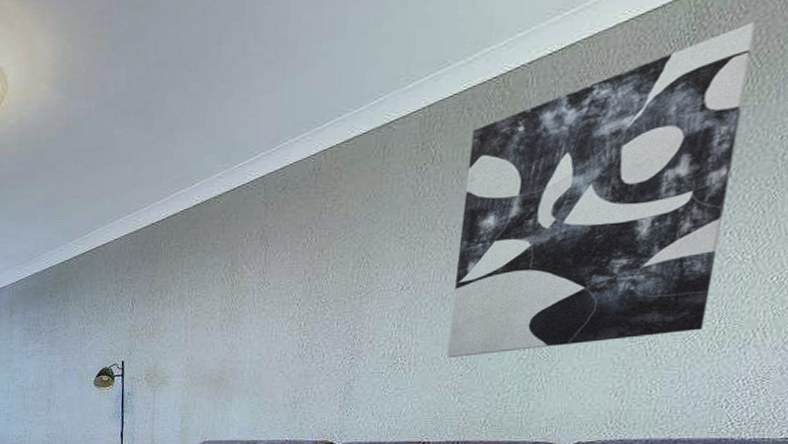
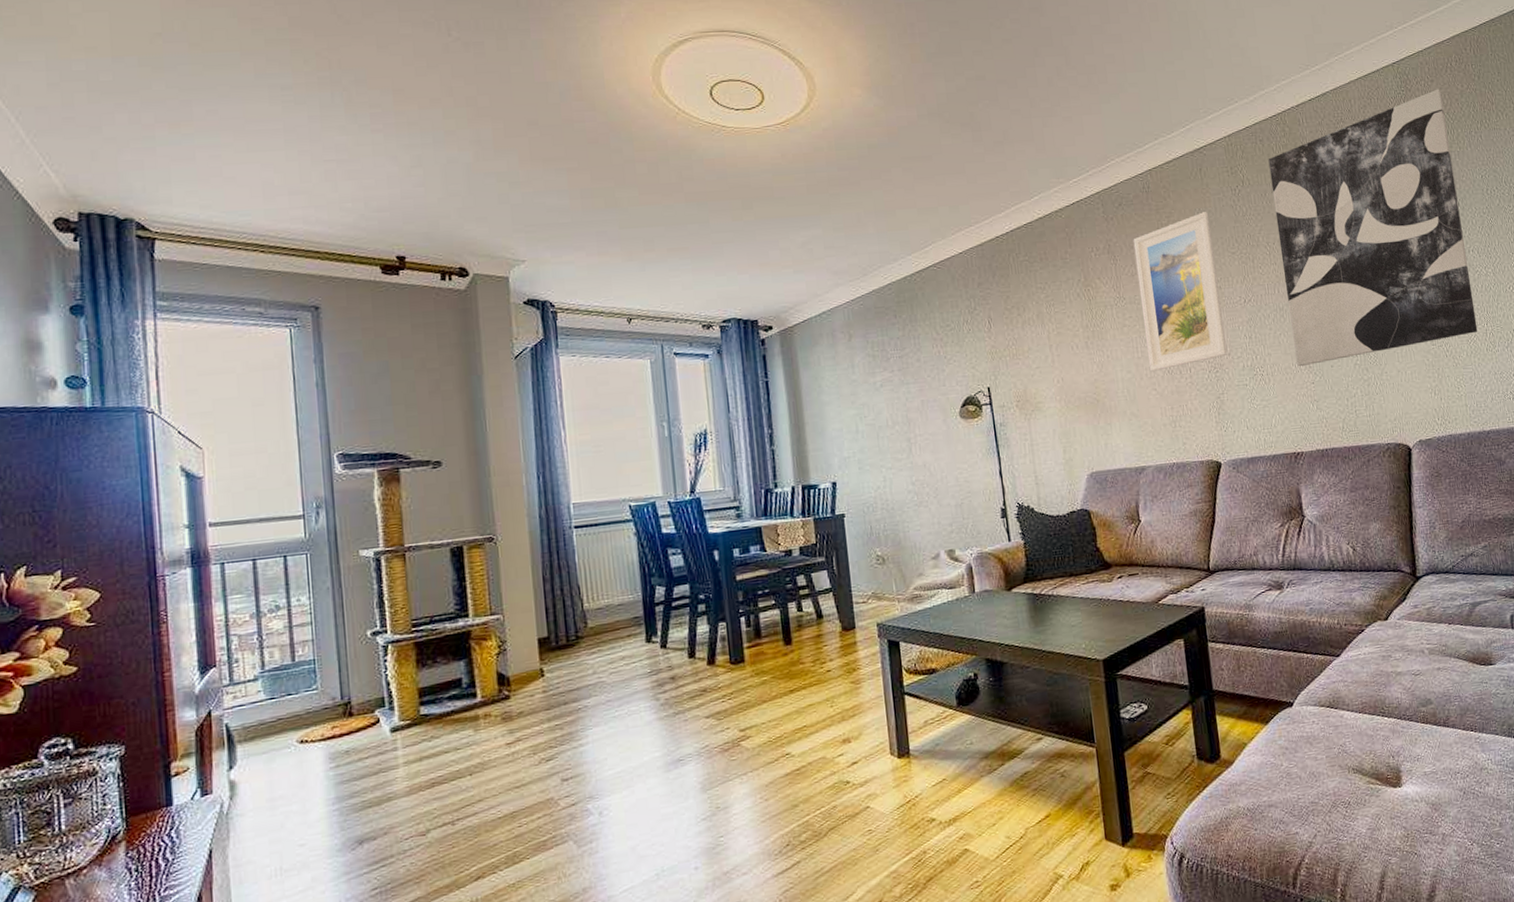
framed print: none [281,192,383,355] -> present [1133,211,1227,372]

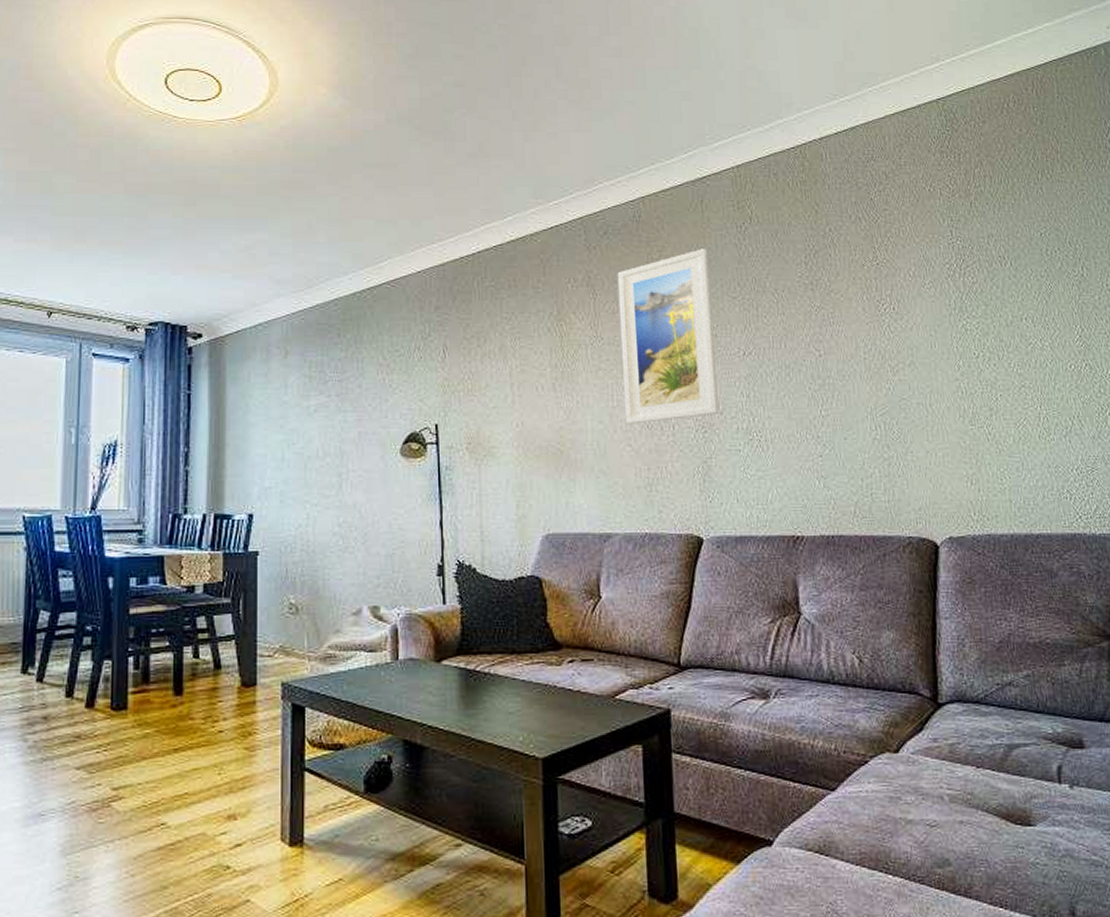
wall art: present [1268,89,1478,367] -> none [782,131,1029,436]

